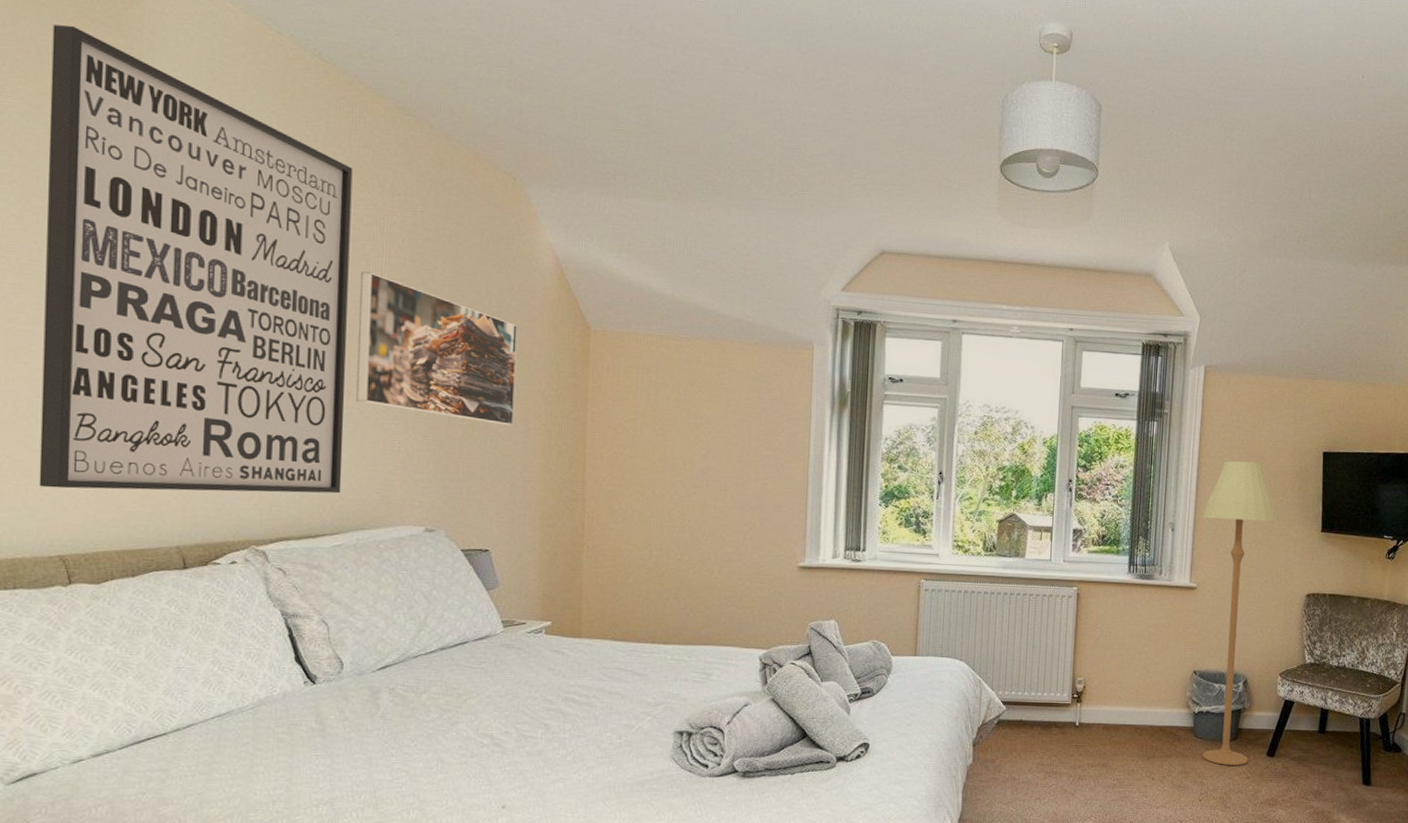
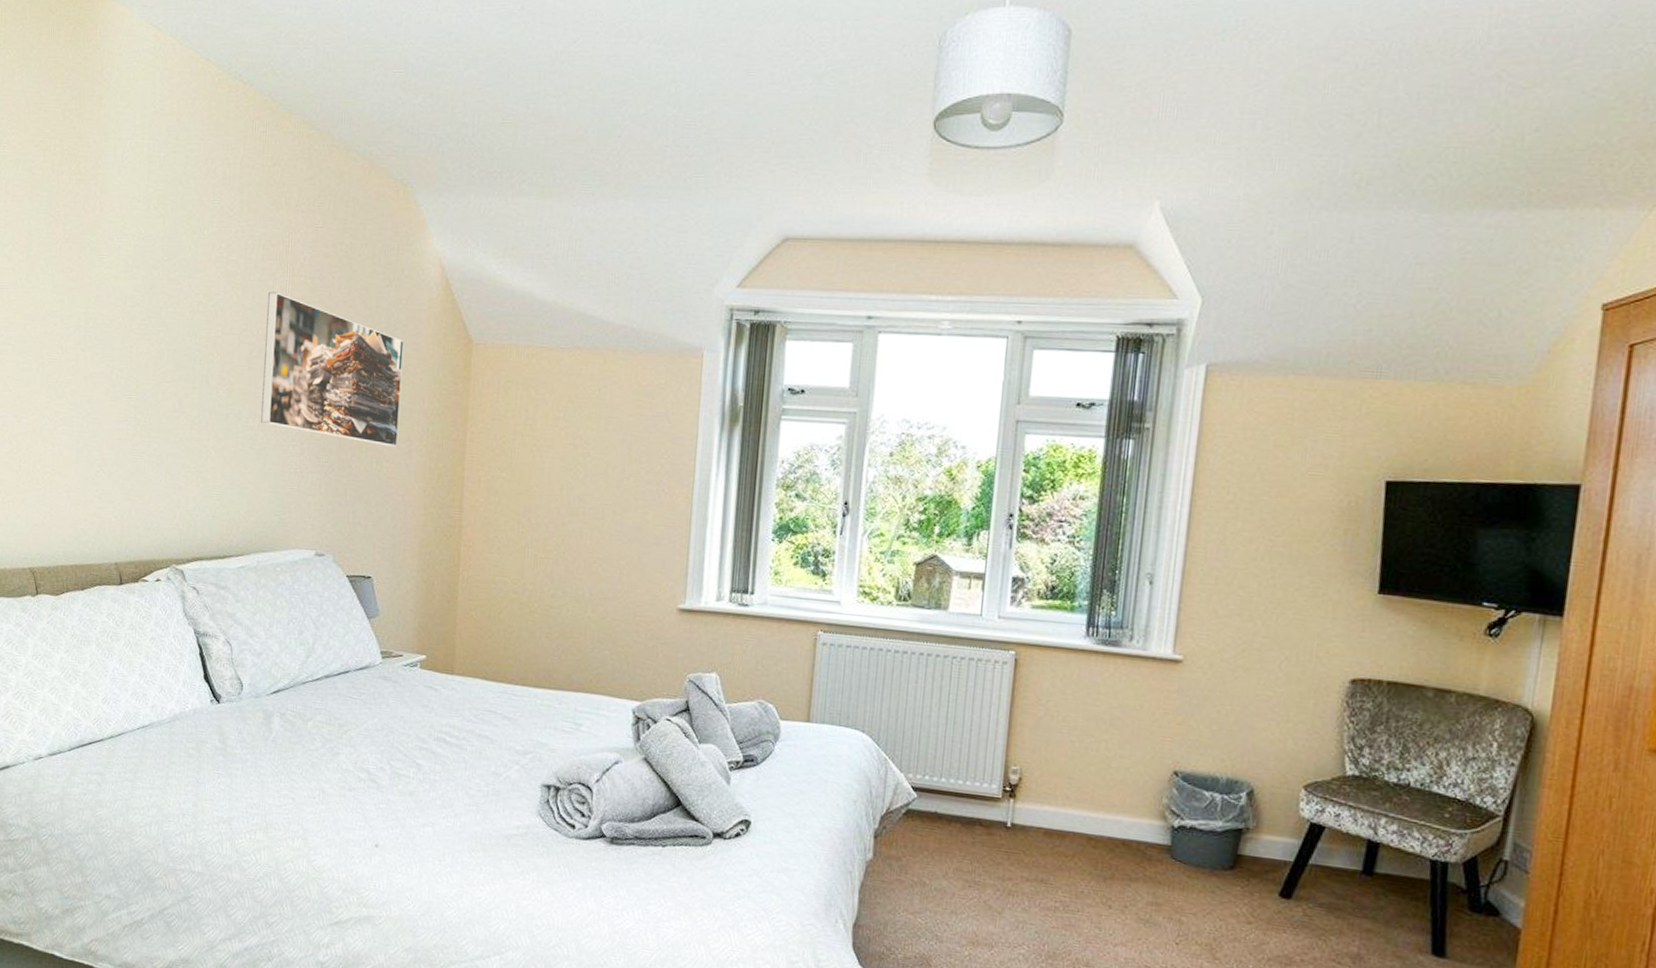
wall art: present [39,24,353,494] -> none [17,75,264,515]
floor lamp: present [1202,460,1277,765] -> none [1181,492,1309,905]

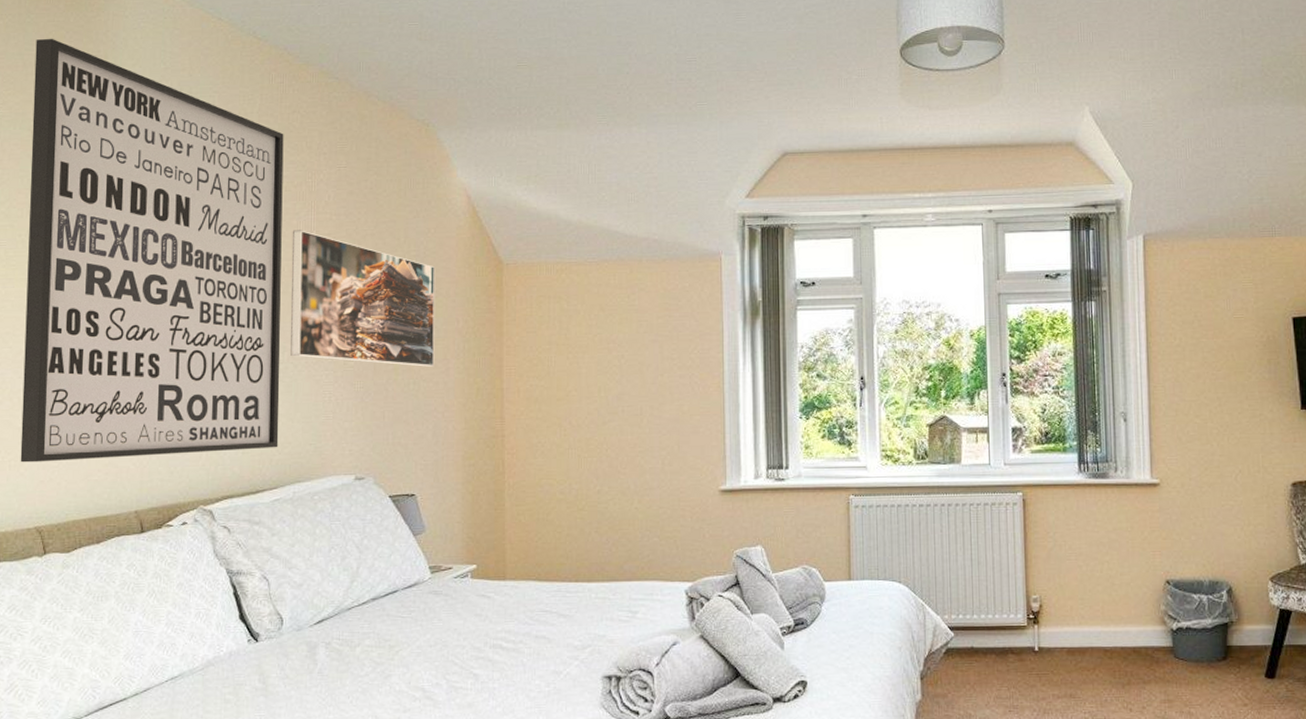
wall art: none [17,75,264,515] -> present [20,38,284,463]

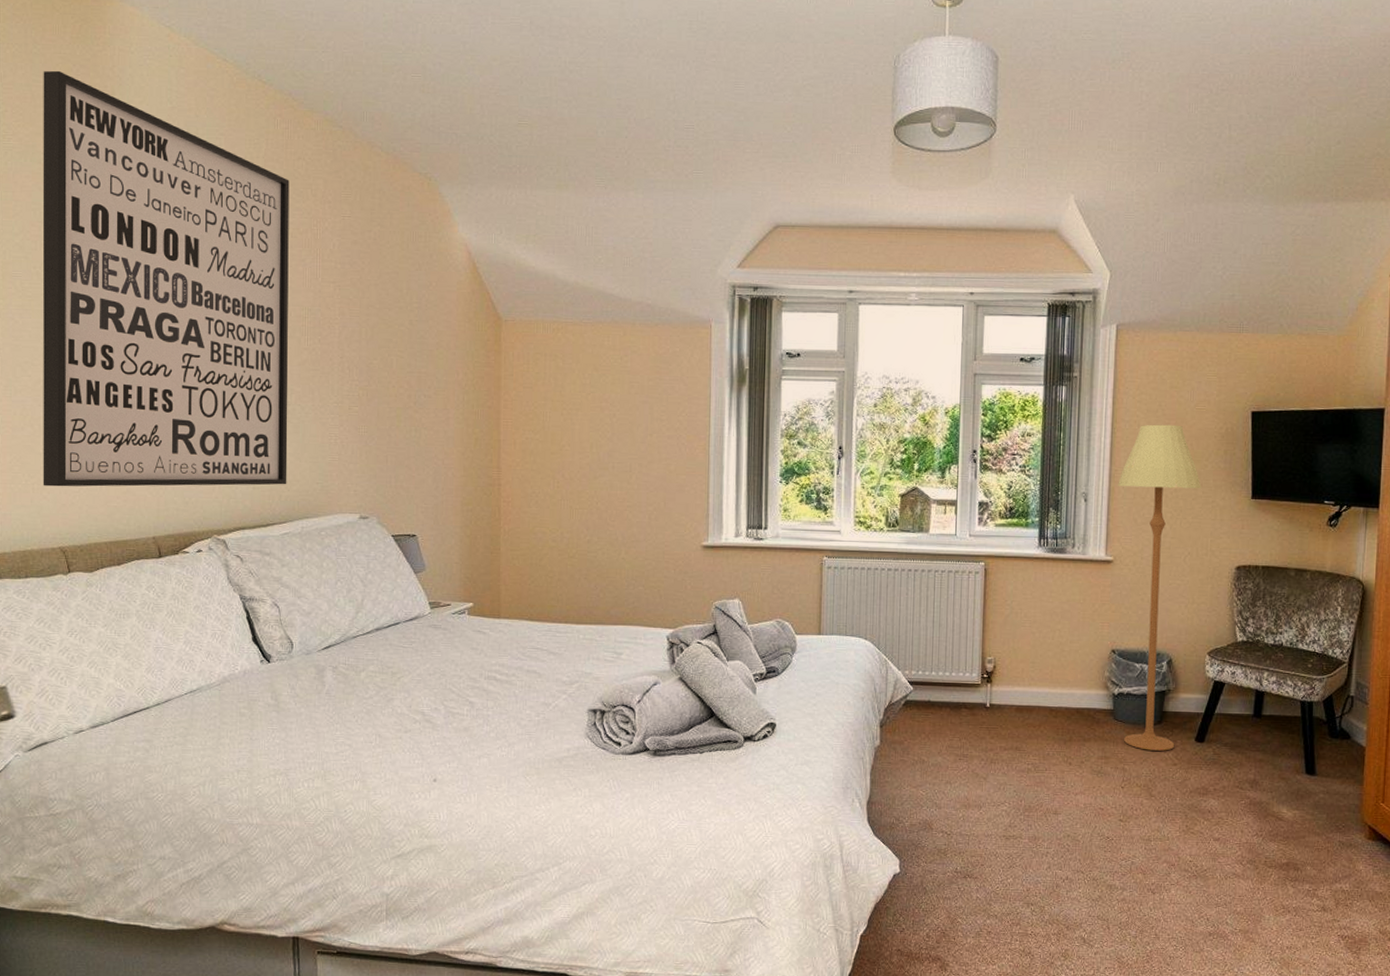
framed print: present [291,230,436,367] -> none [298,276,437,416]
floor lamp: none [1158,335,1247,691] -> present [1118,424,1201,751]

